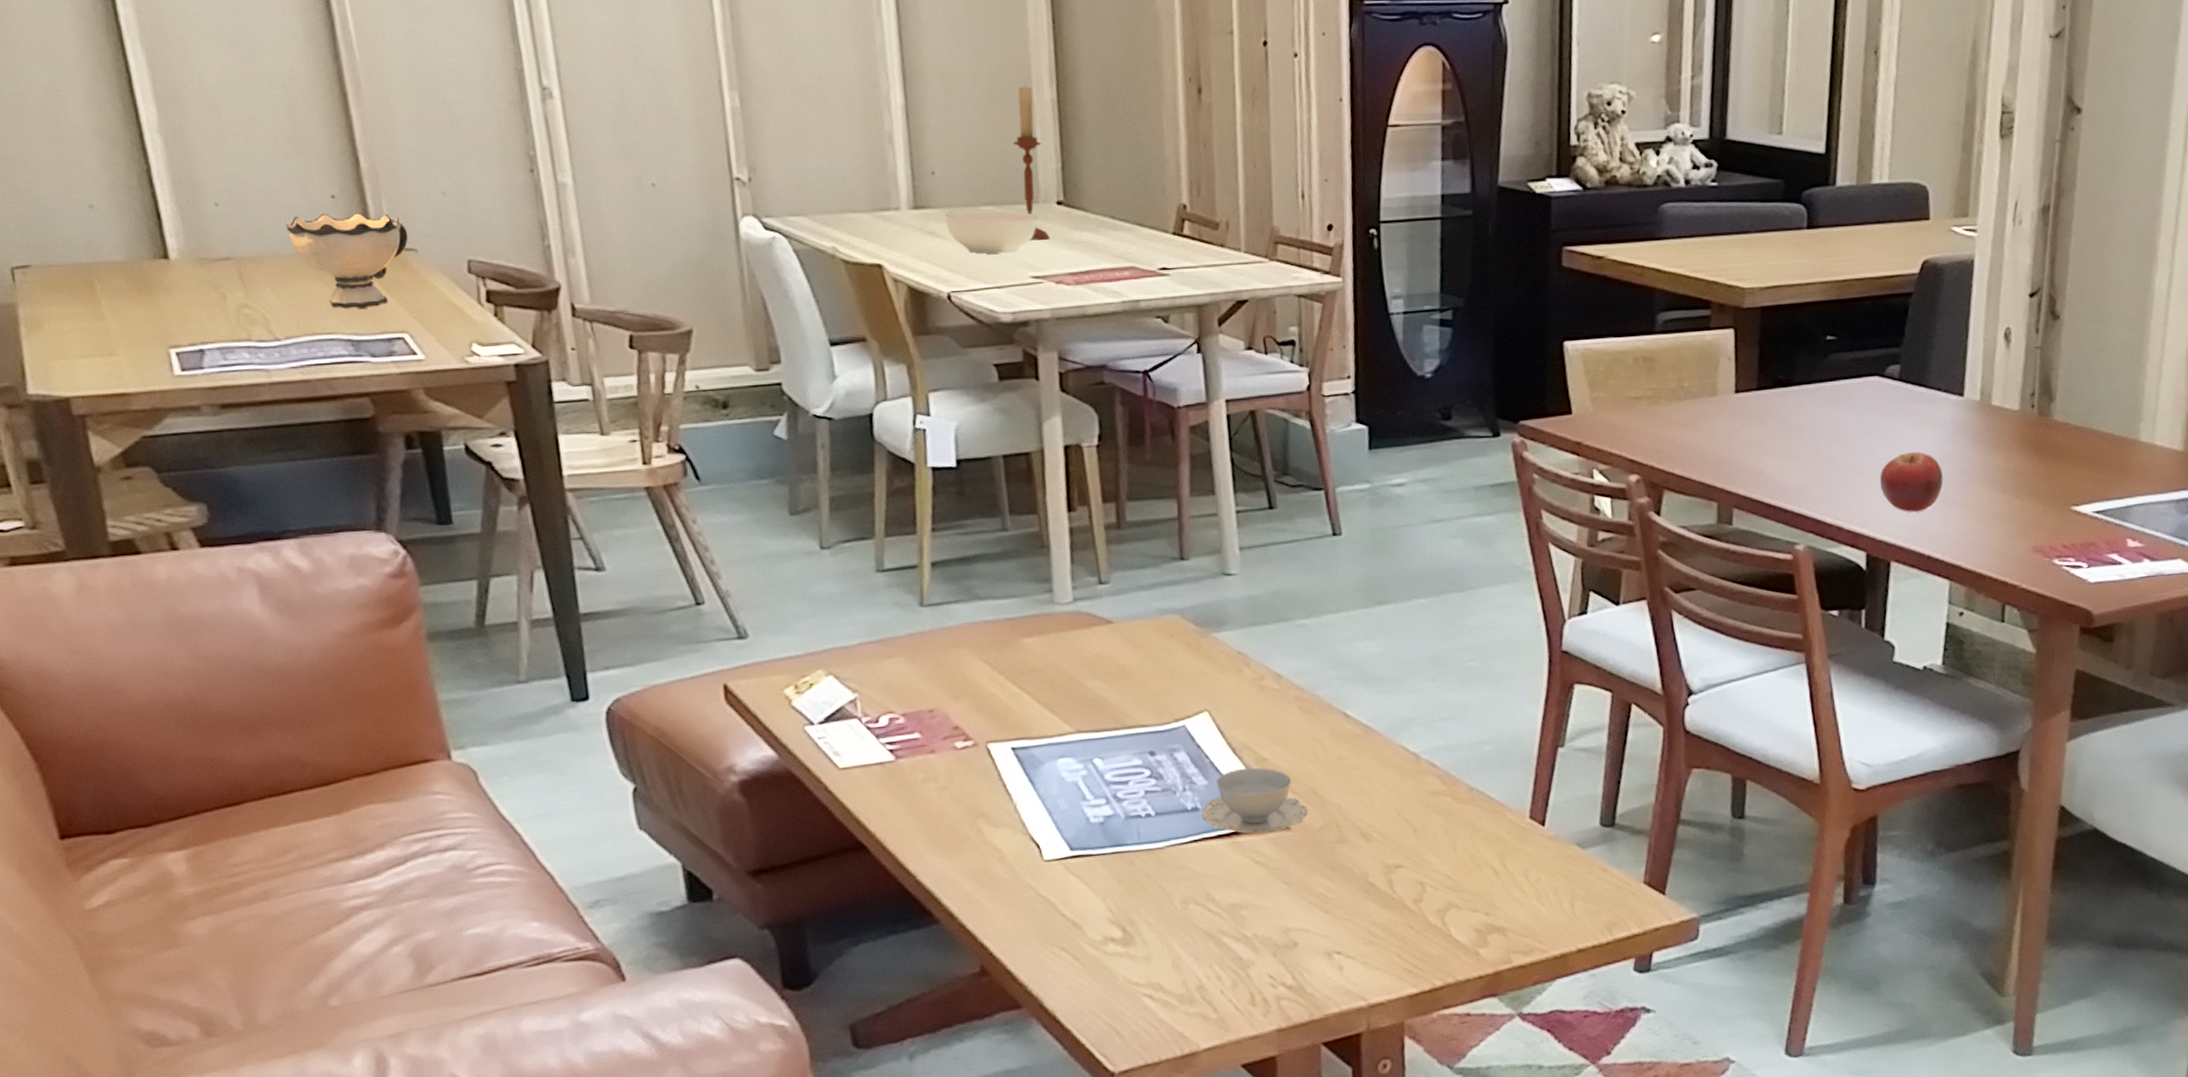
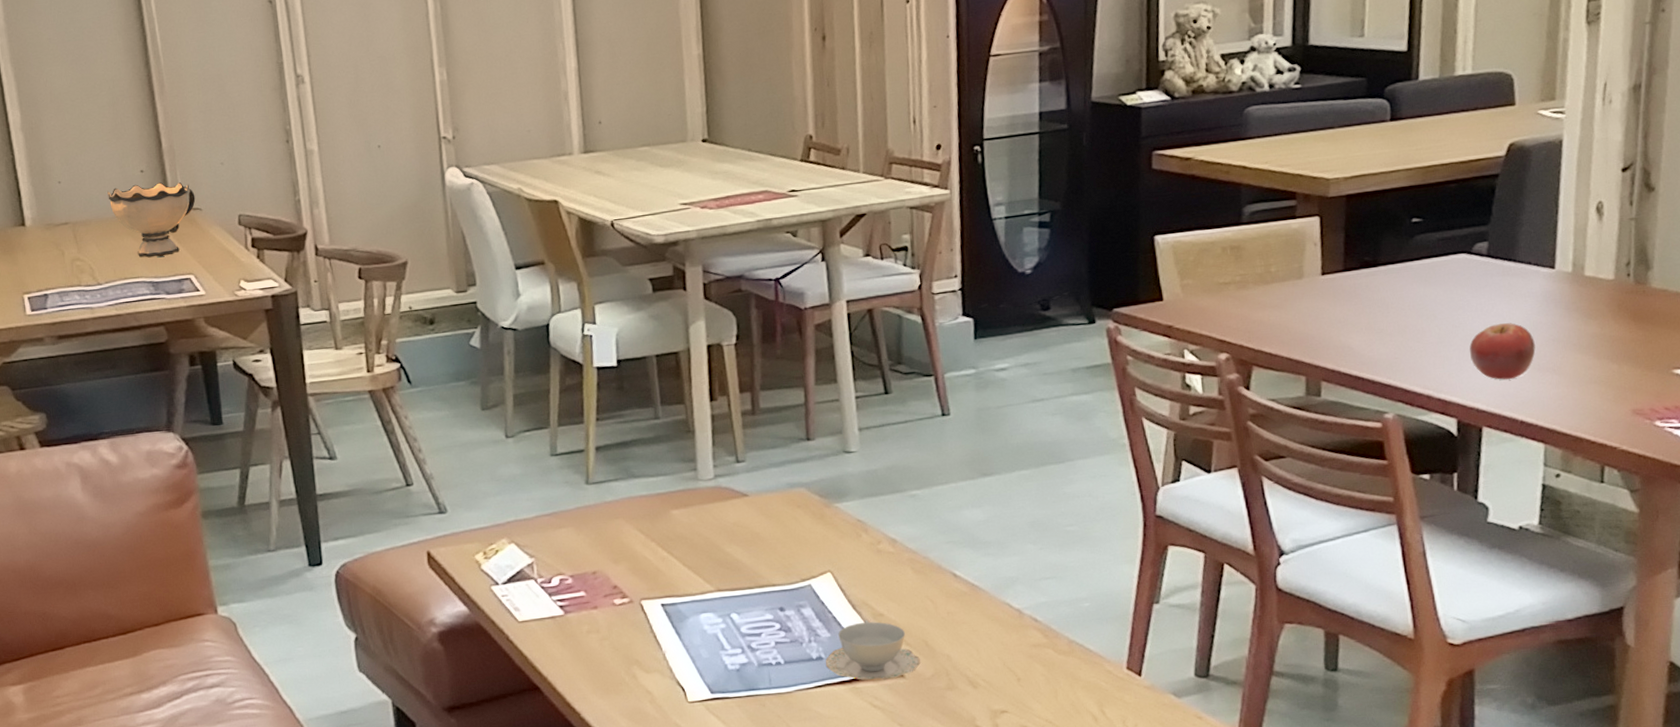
bowl: present [944,210,1039,255] -> none [609,149,687,187]
candlestick: present [1013,85,1050,240] -> none [666,44,697,173]

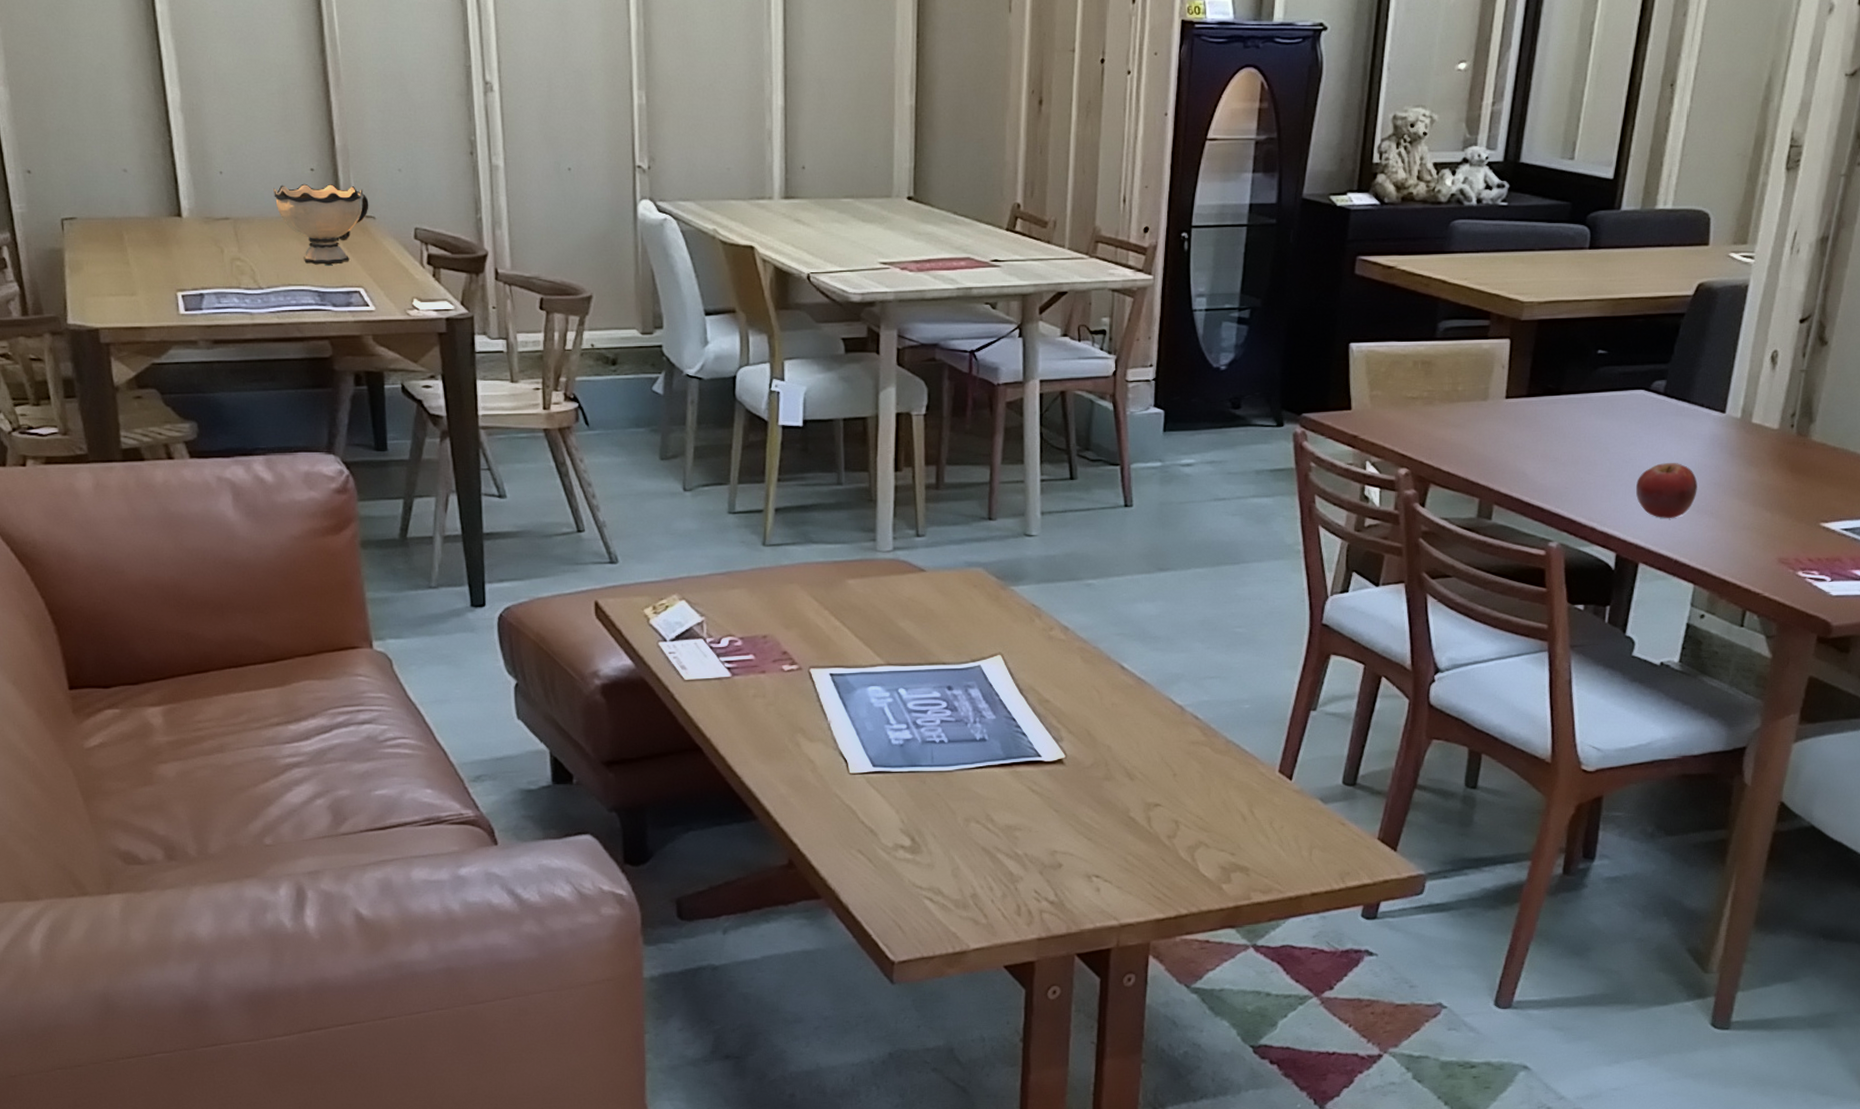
teacup: present [825,619,921,681] -> none [988,704,1081,765]

